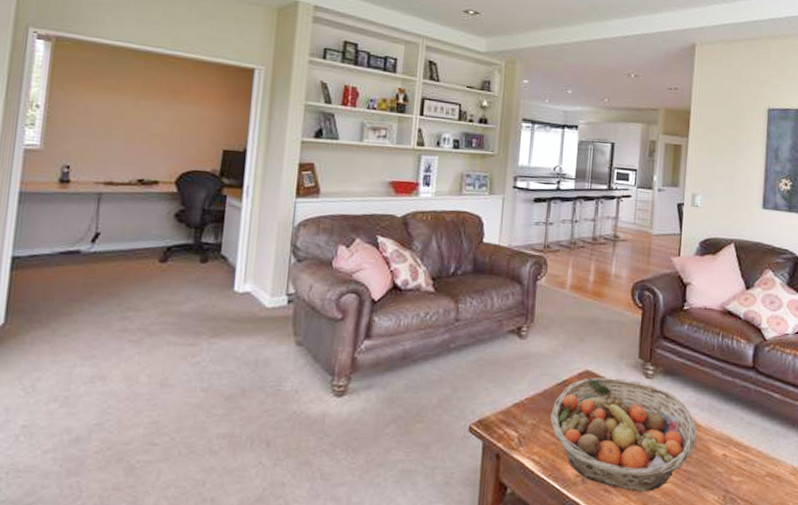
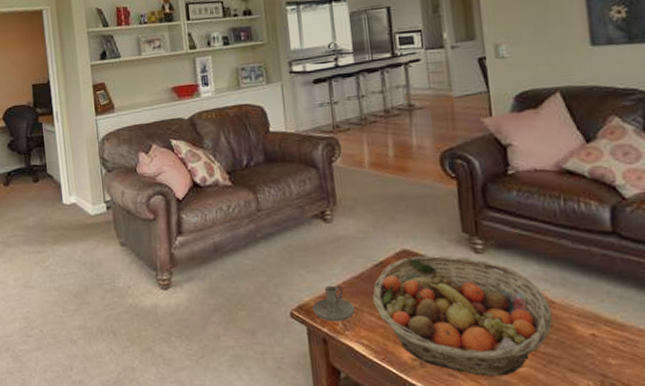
candle holder: none [491,401,532,438] -> present [312,285,355,322]

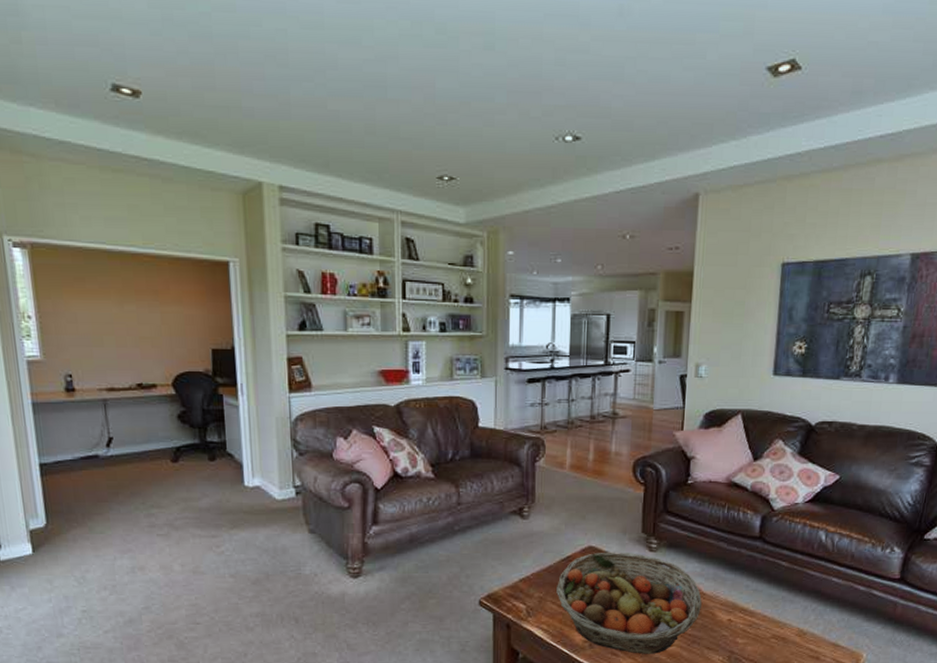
candle holder: present [312,285,355,322] -> none [500,577,539,609]

